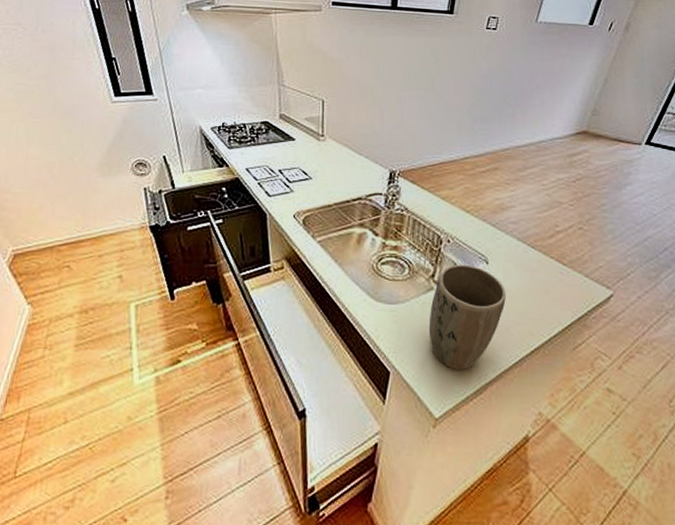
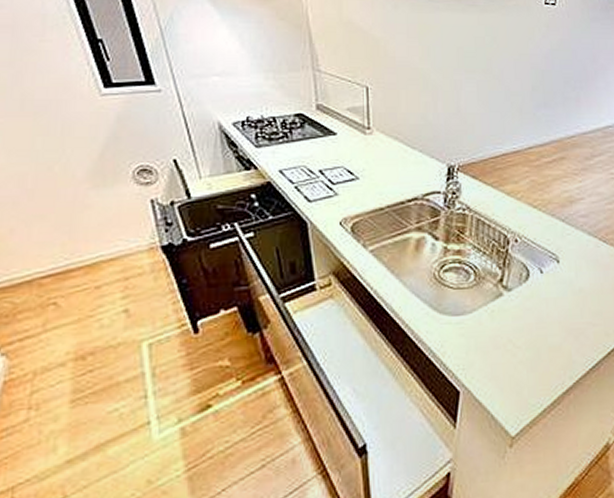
plant pot: present [428,264,506,370] -> none [499,265,580,381]

